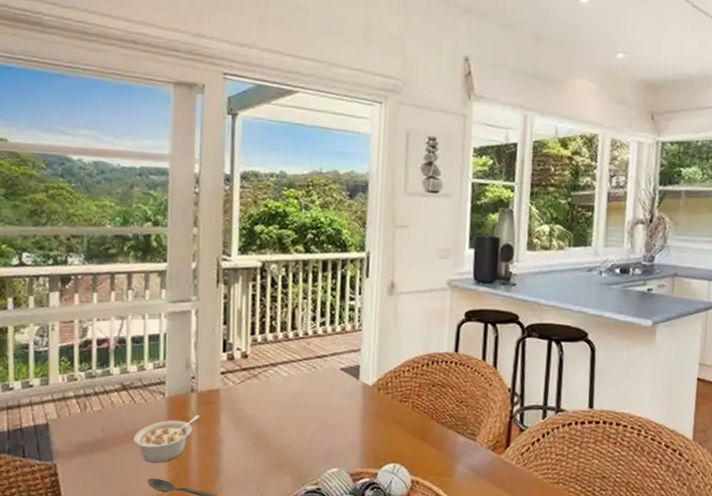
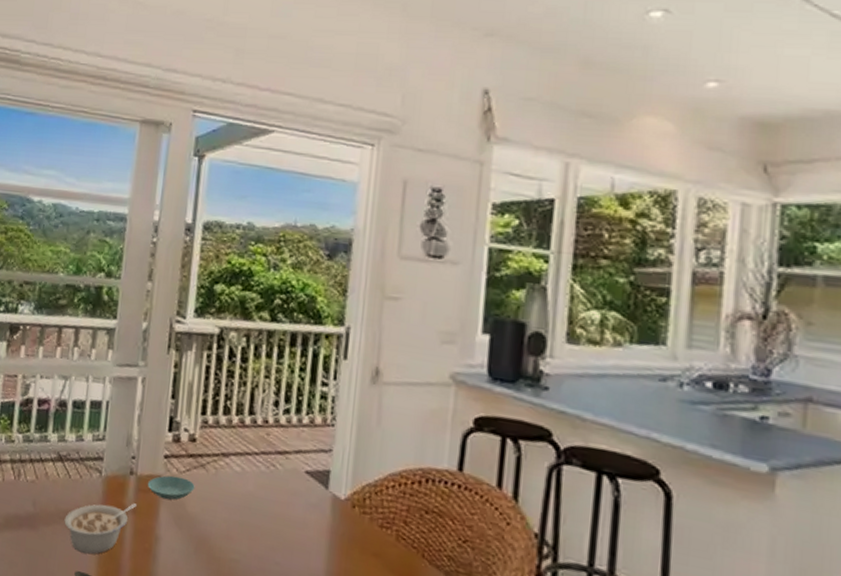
saucer: none [207,387,250,408] -> present [147,475,195,500]

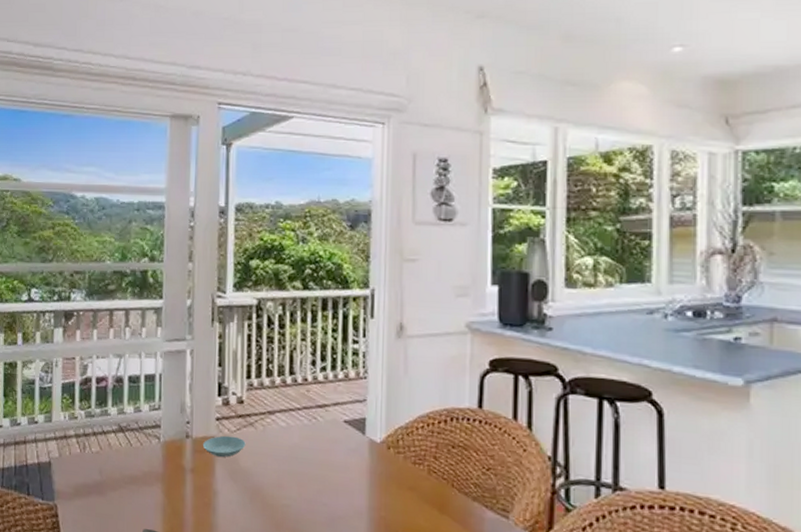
legume: present [64,503,137,554] -> none [129,463,194,513]

